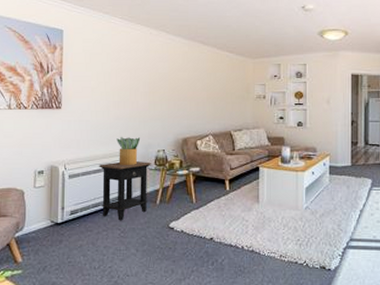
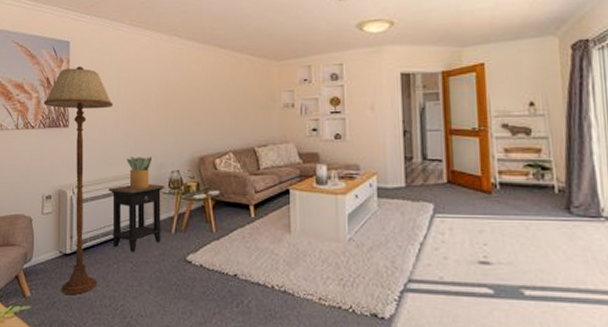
floor lamp: none [36,54,104,260] -> present [43,66,113,295]

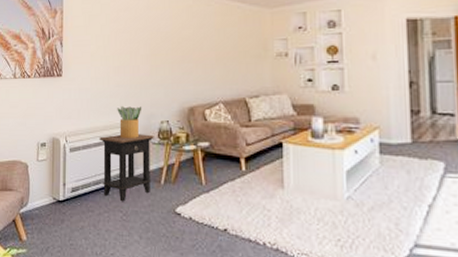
floor lamp: present [43,66,113,295] -> none [38,17,104,242]

